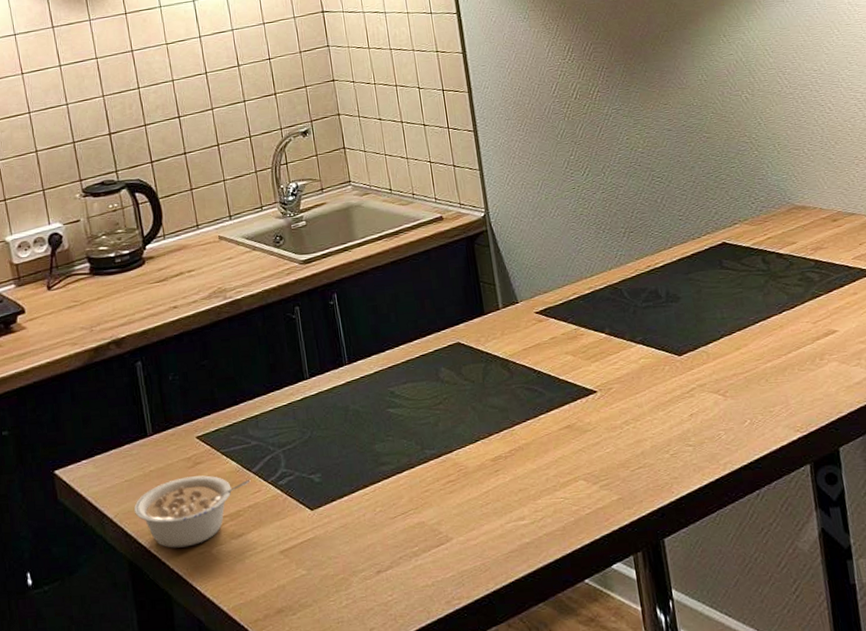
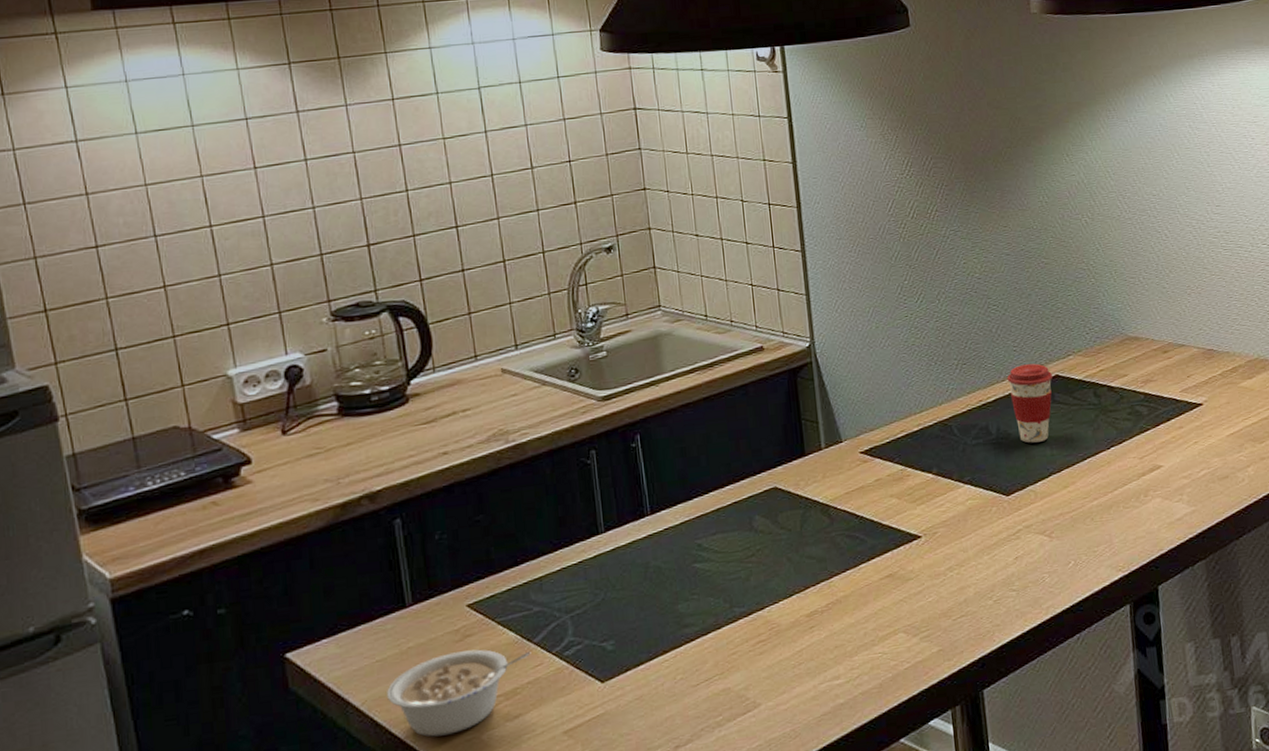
coffee cup: none [673,231,720,307] -> present [1006,363,1052,443]

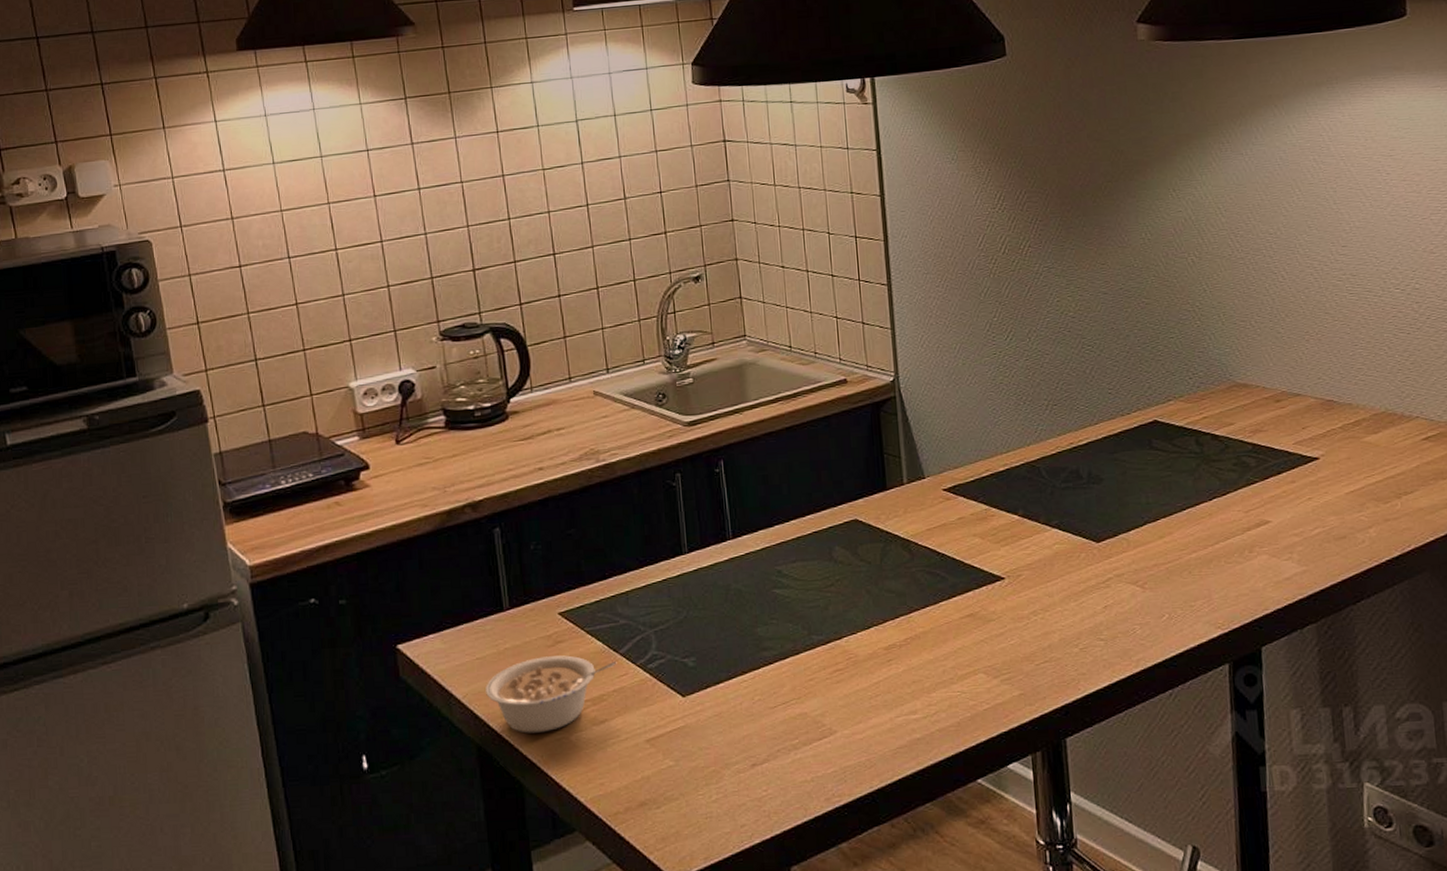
coffee cup: present [1006,363,1052,443] -> none [1100,407,1150,490]

